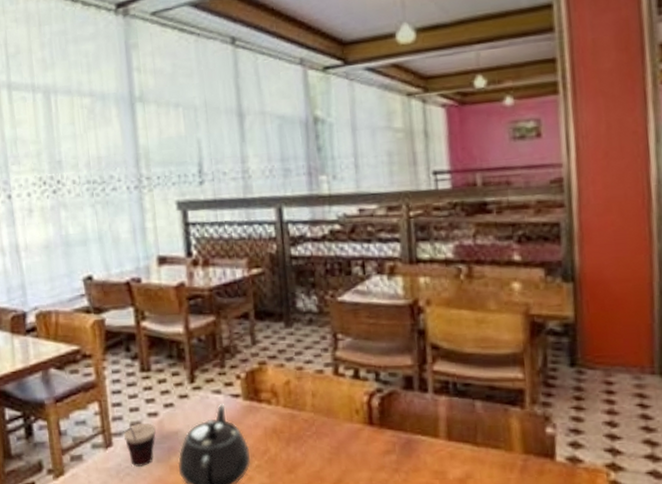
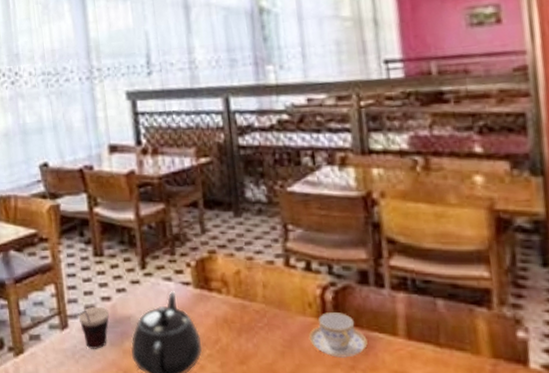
teacup: none [355,418,411,461] -> present [308,312,368,358]

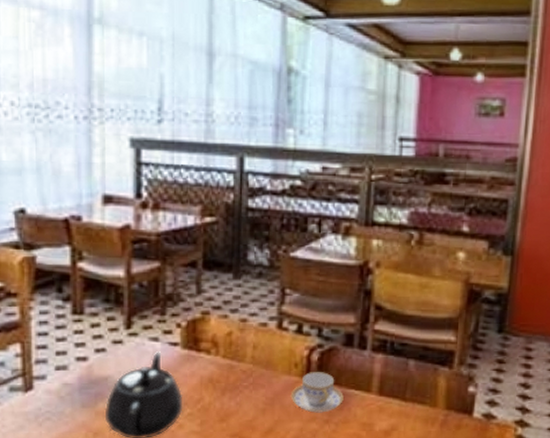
cup: present [77,306,109,349] -> none [45,367,83,411]

